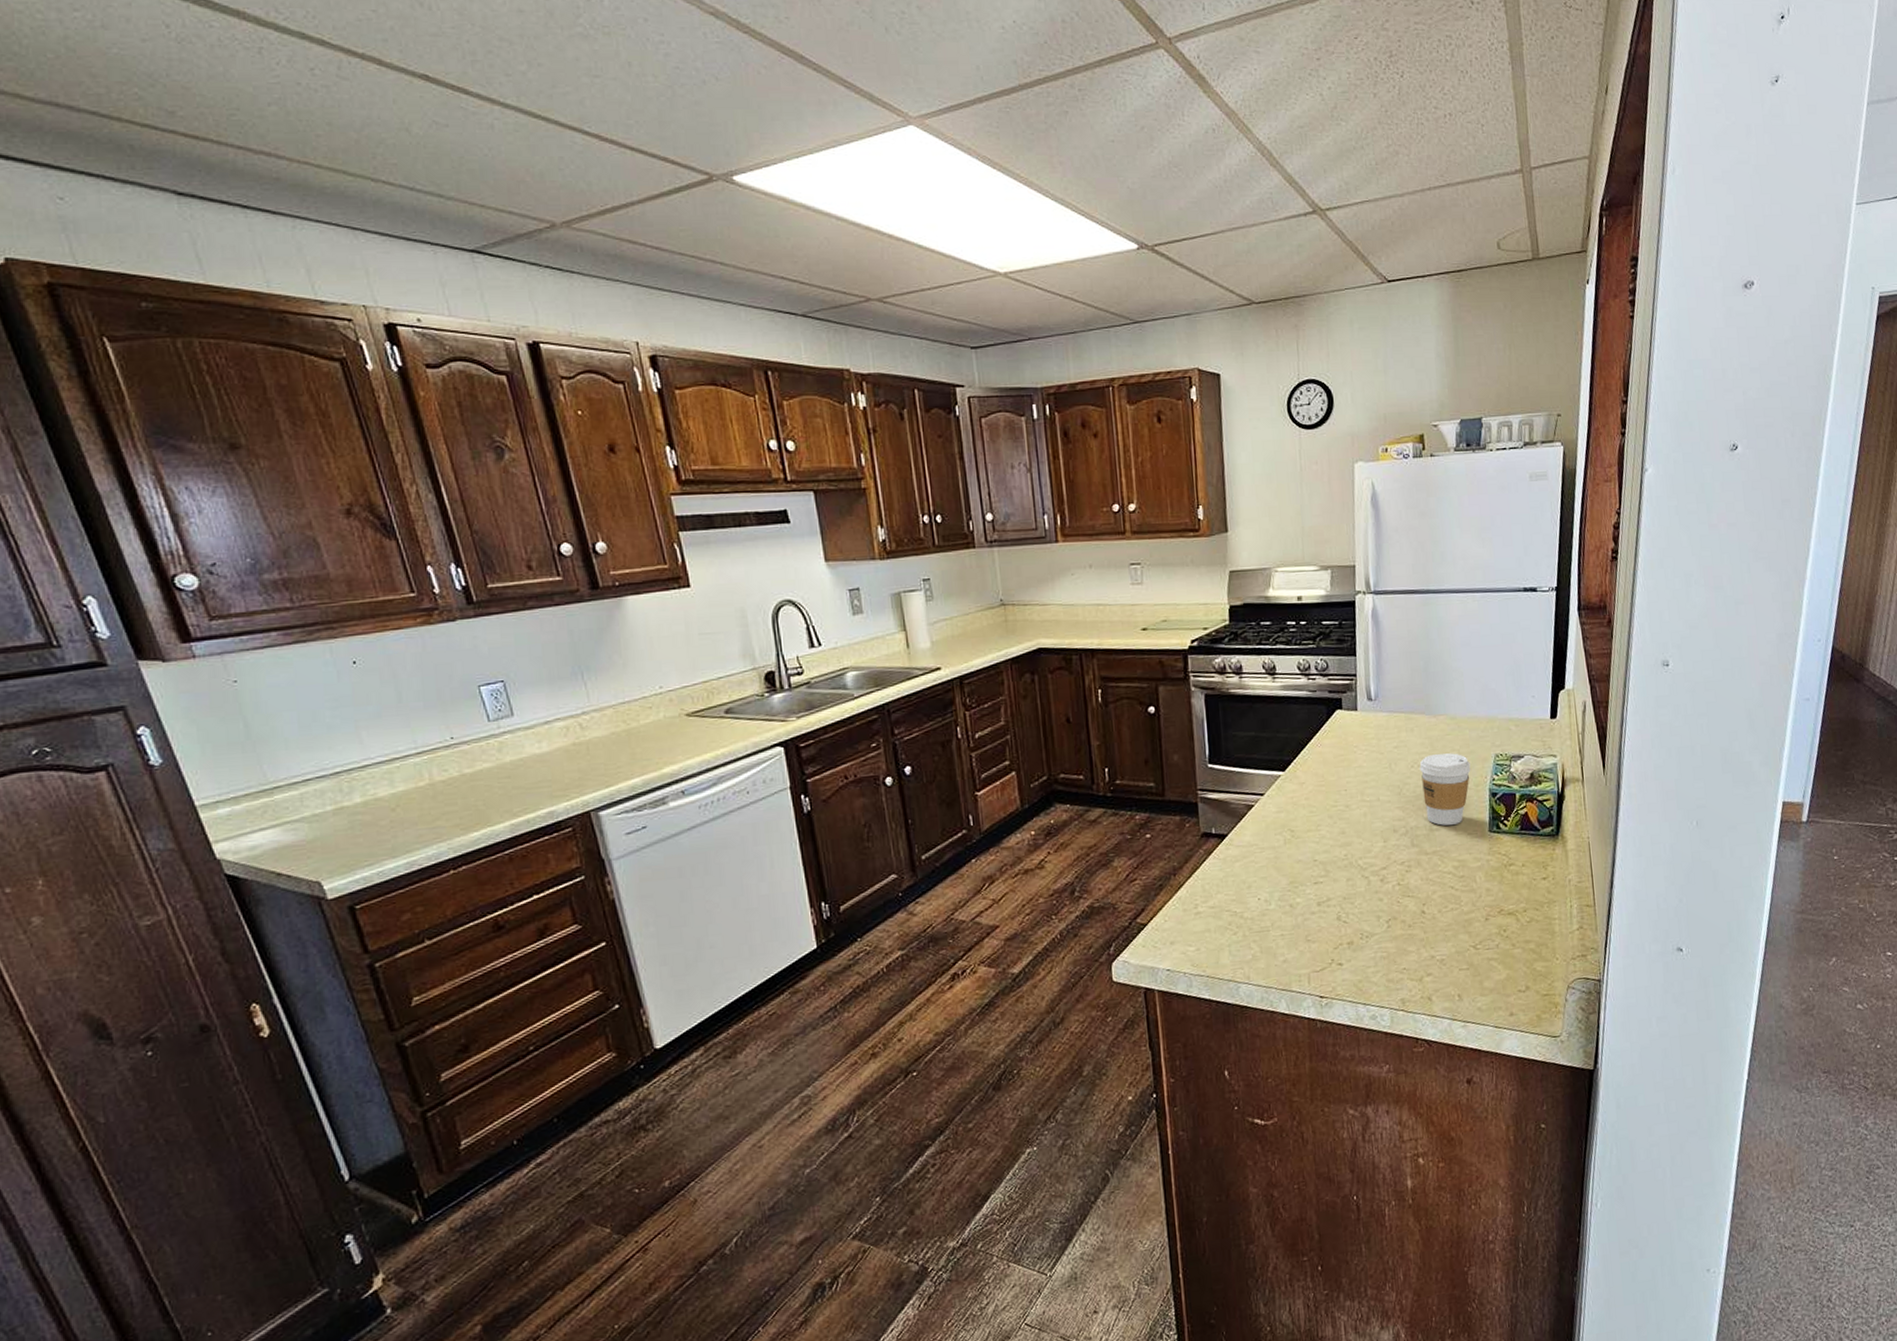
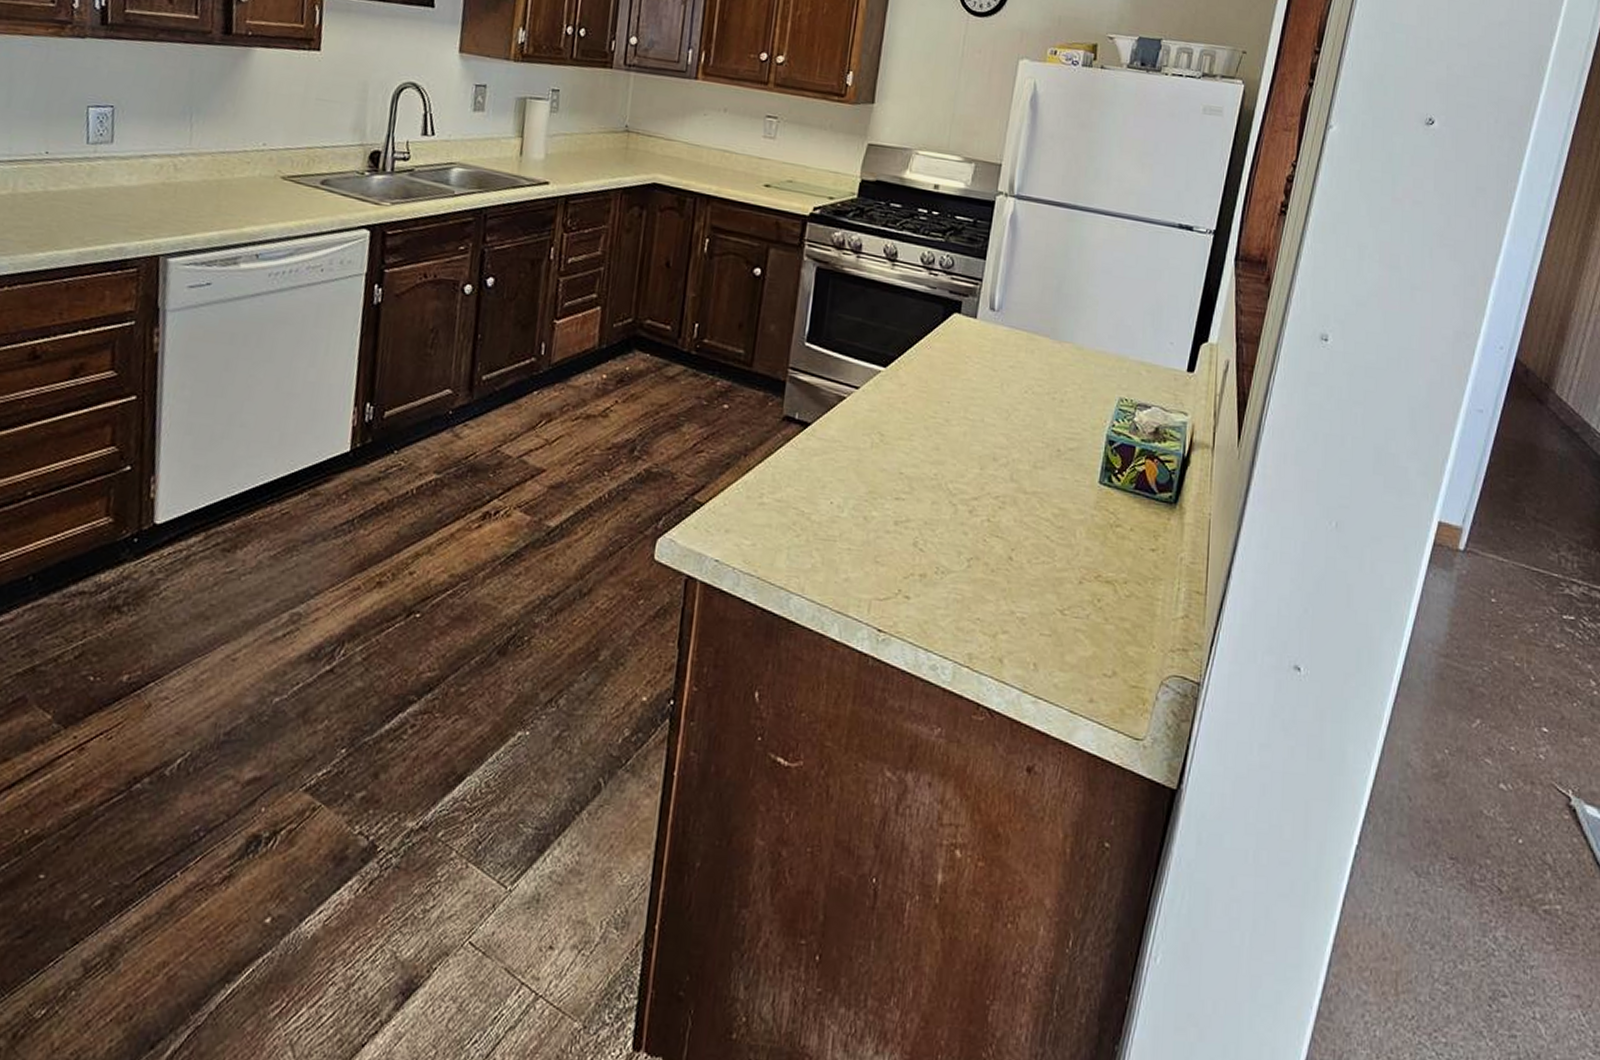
coffee cup: present [1419,753,1471,826] -> none [1032,383,1090,467]

